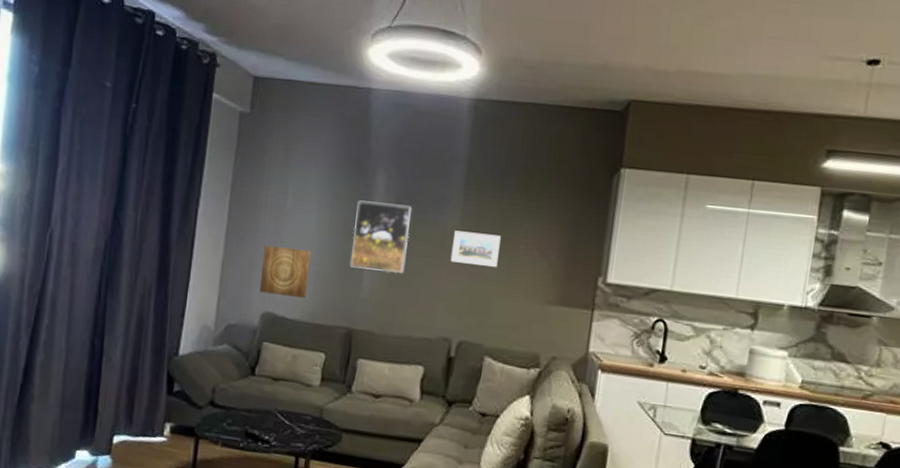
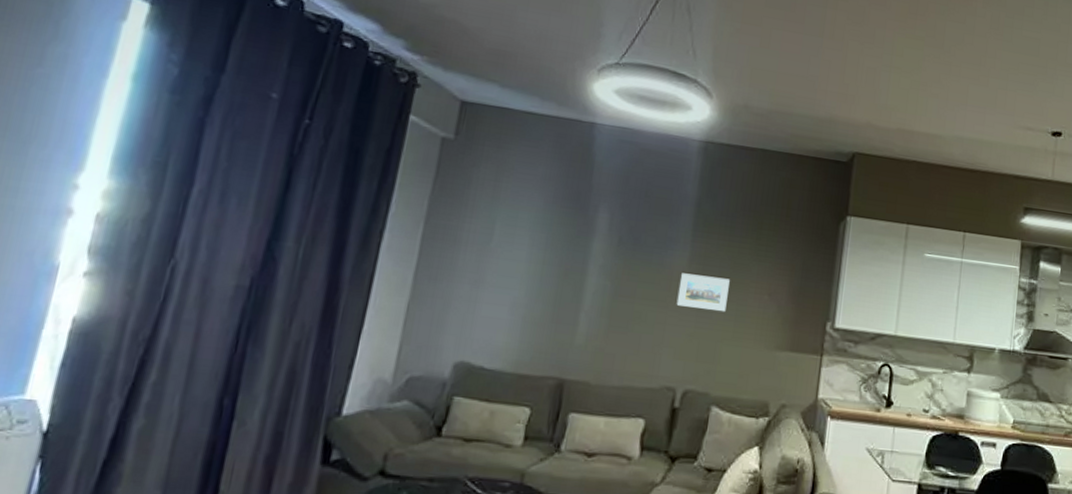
wall art: present [259,244,312,299] -> none [452,284,520,346]
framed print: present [349,200,411,274] -> none [564,238,636,318]

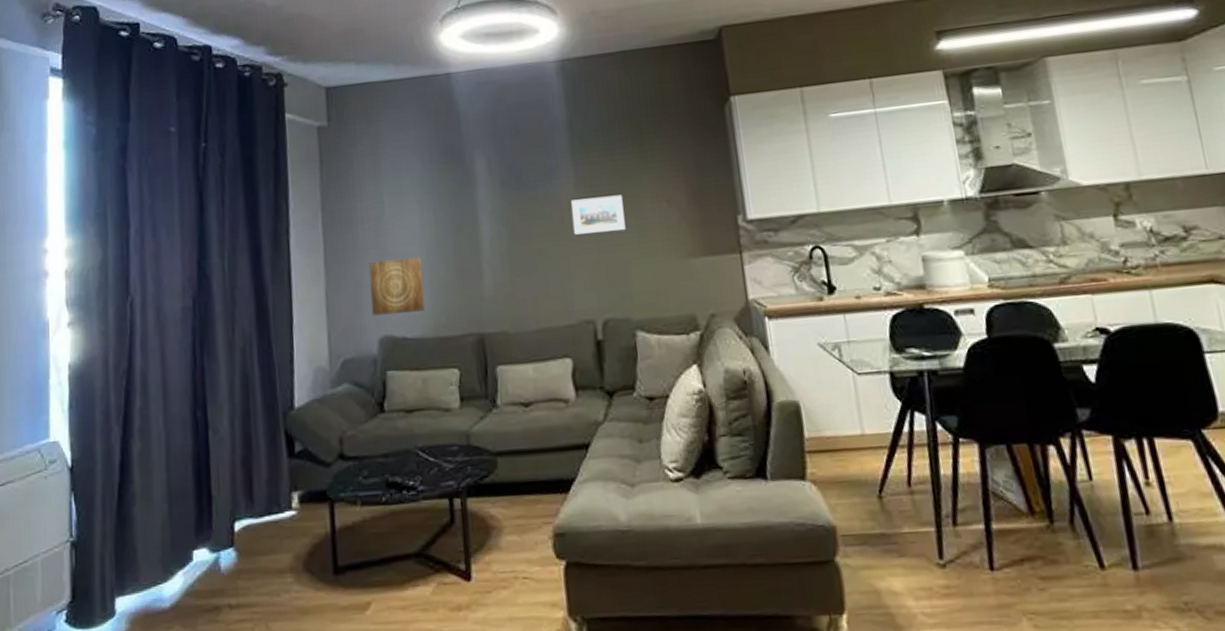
wall art: none [452,284,520,346] -> present [369,257,425,316]

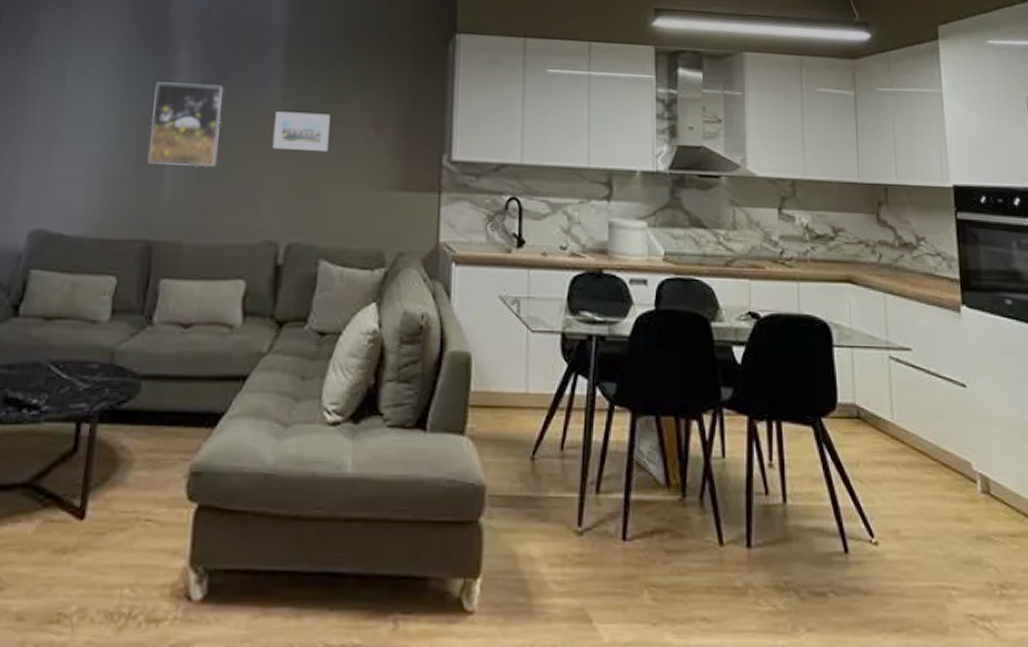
wall art: present [369,257,425,316] -> none [25,142,97,208]
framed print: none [460,184,527,265] -> present [147,82,223,168]

